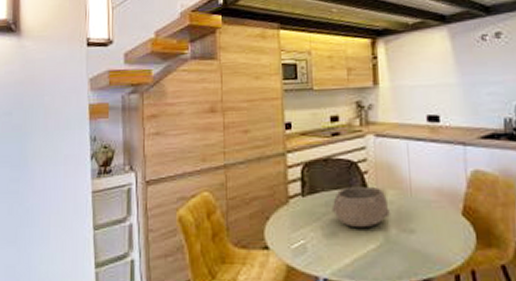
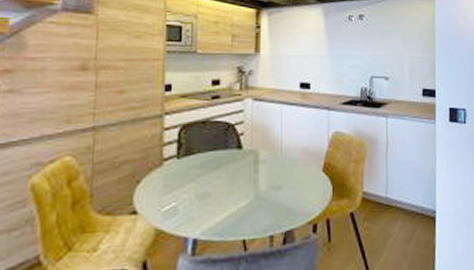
bowl: present [331,186,390,228] -> none [206,147,261,187]

